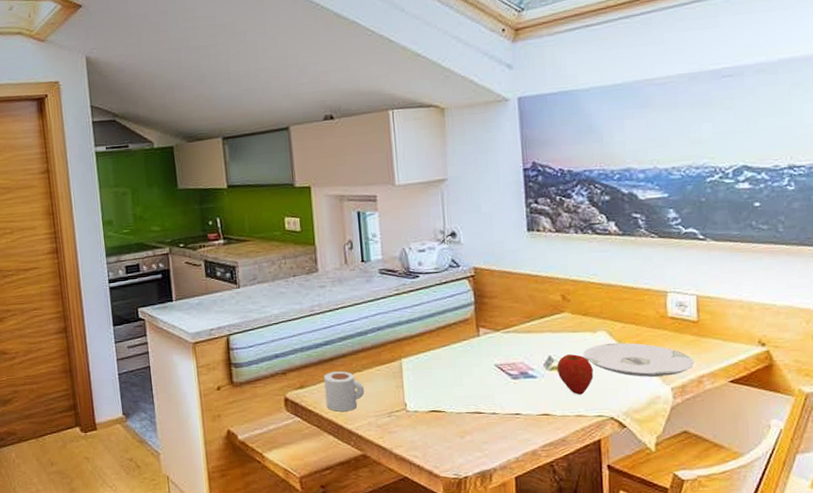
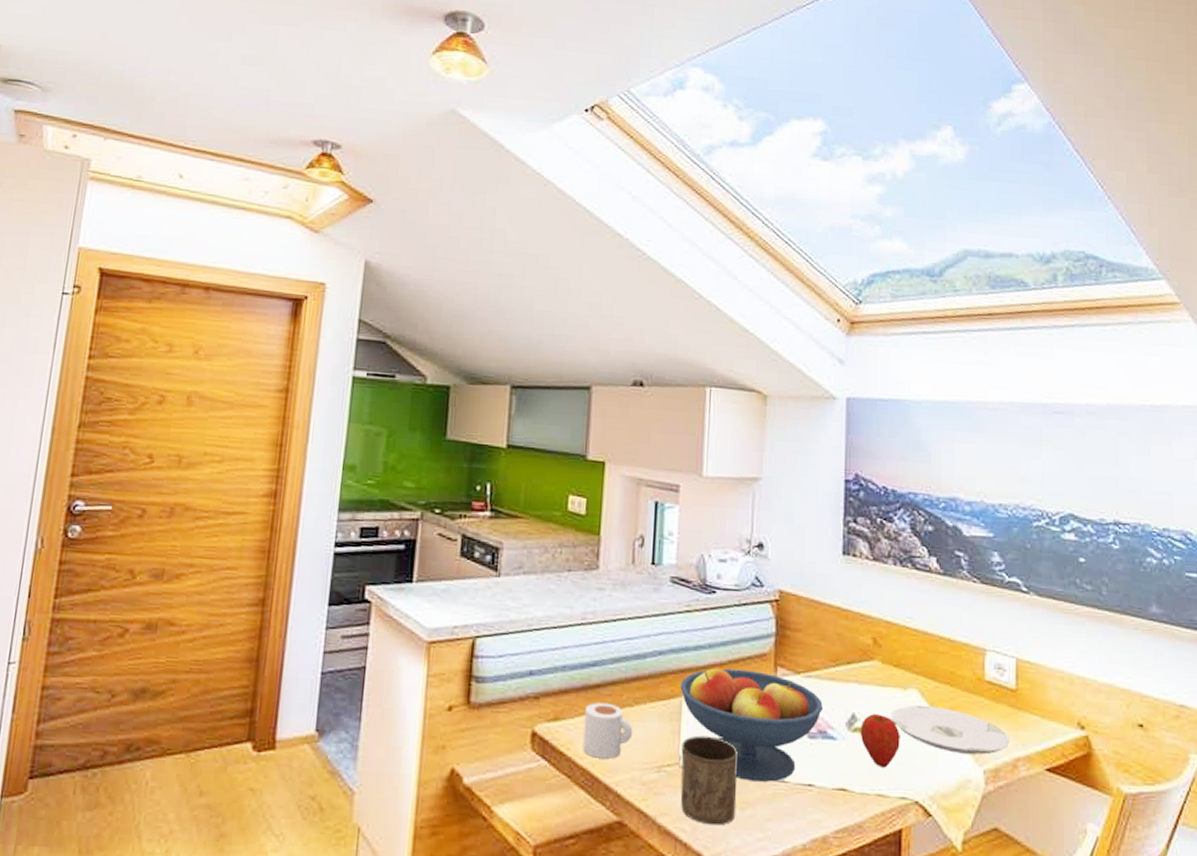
fruit bowl: none [398,333,522,416] -> present [680,668,823,782]
cup: none [405,386,457,451] -> present [680,735,737,826]

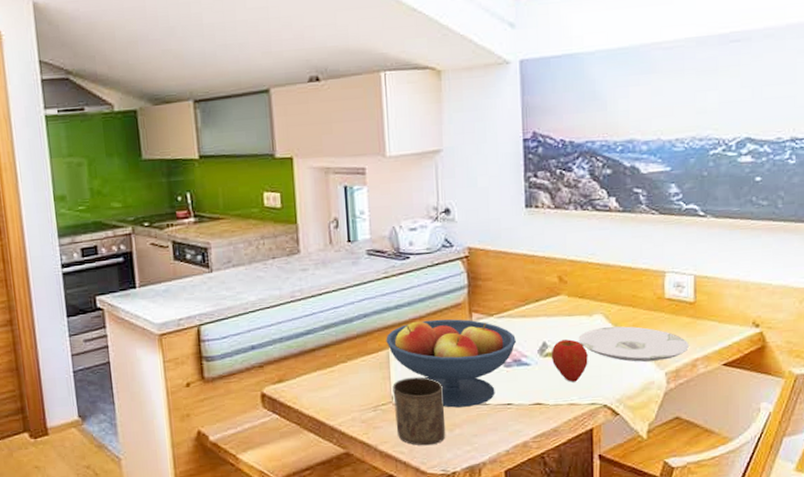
mug: present [583,702,633,759] -> none [305,362,349,407]

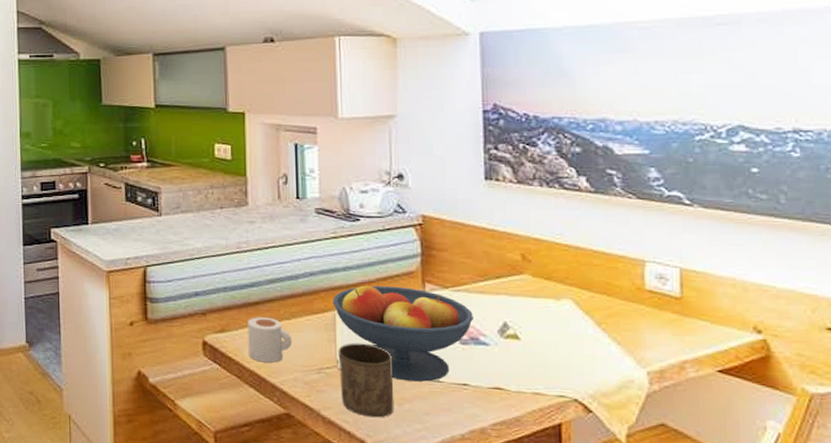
mug: none [305,362,349,407] -> present [248,317,293,363]
apple: present [551,339,588,382] -> none [513,322,556,370]
plate: present [578,326,689,362] -> none [544,314,675,358]

